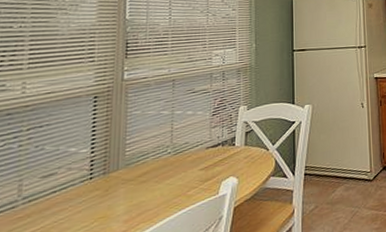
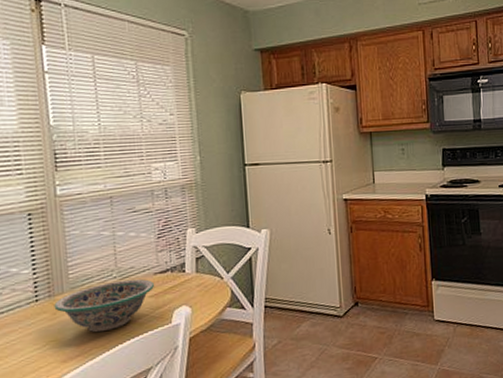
decorative bowl: none [107,153,206,207] -> present [54,279,155,333]

